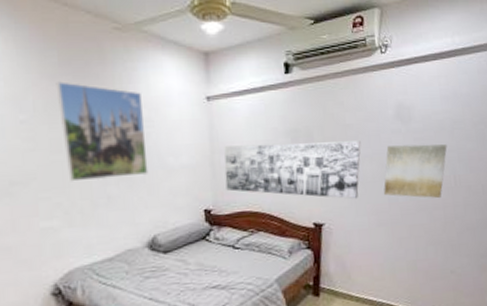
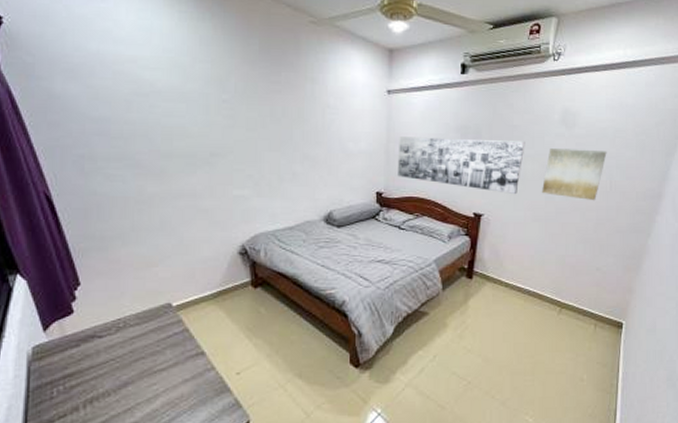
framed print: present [56,81,149,182] -> none [255,67,330,158]

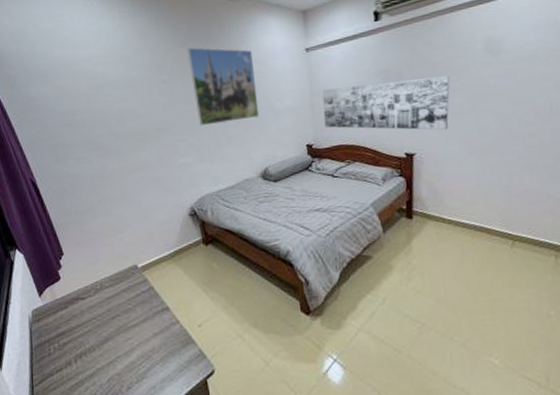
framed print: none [255,67,330,158] -> present [186,47,260,127]
wall art: present [541,148,607,201] -> none [473,73,542,126]

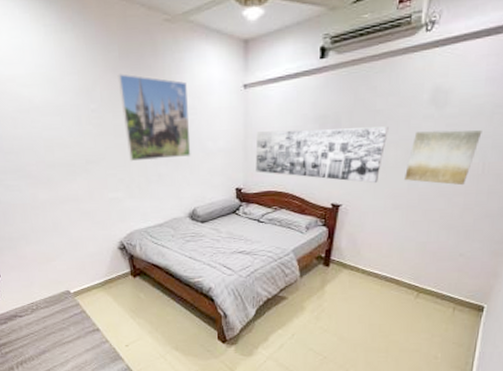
wall art: none [473,73,542,126] -> present [403,130,482,186]

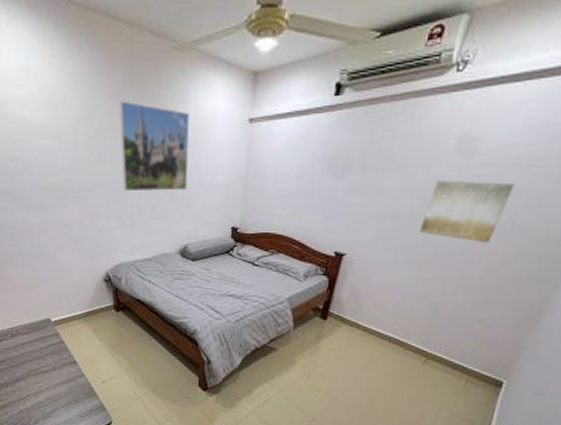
wall art: present [255,126,389,184] -> none [254,169,406,234]

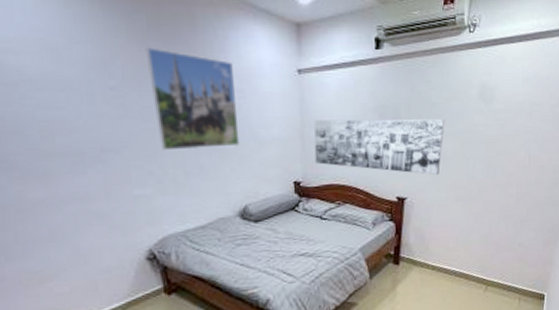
wall art: none [254,169,406,234] -> present [314,119,445,176]
wall art: present [418,181,515,244] -> none [463,125,525,177]

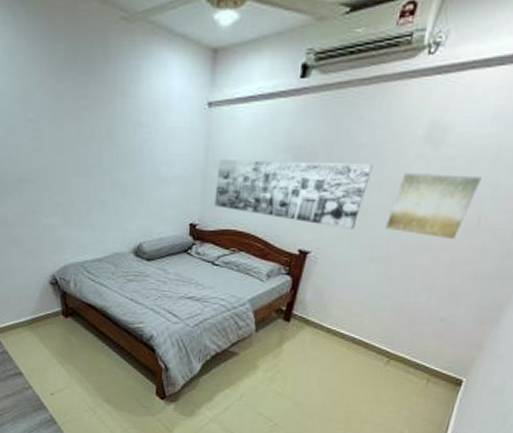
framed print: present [145,47,240,151] -> none [61,79,142,184]
wall art: none [463,125,525,177] -> present [385,173,482,240]

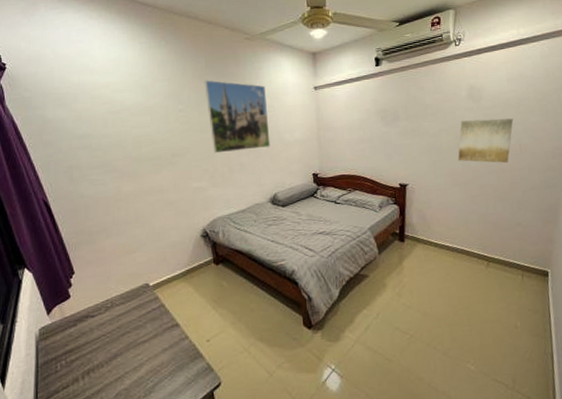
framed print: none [61,79,142,184] -> present [204,80,271,154]
wall art: present [214,159,373,230] -> none [328,117,439,165]

